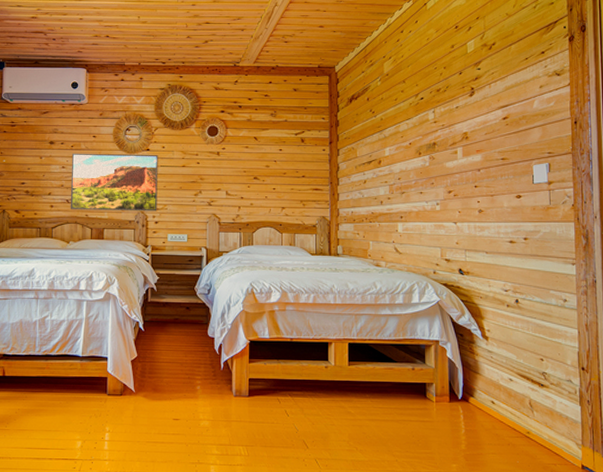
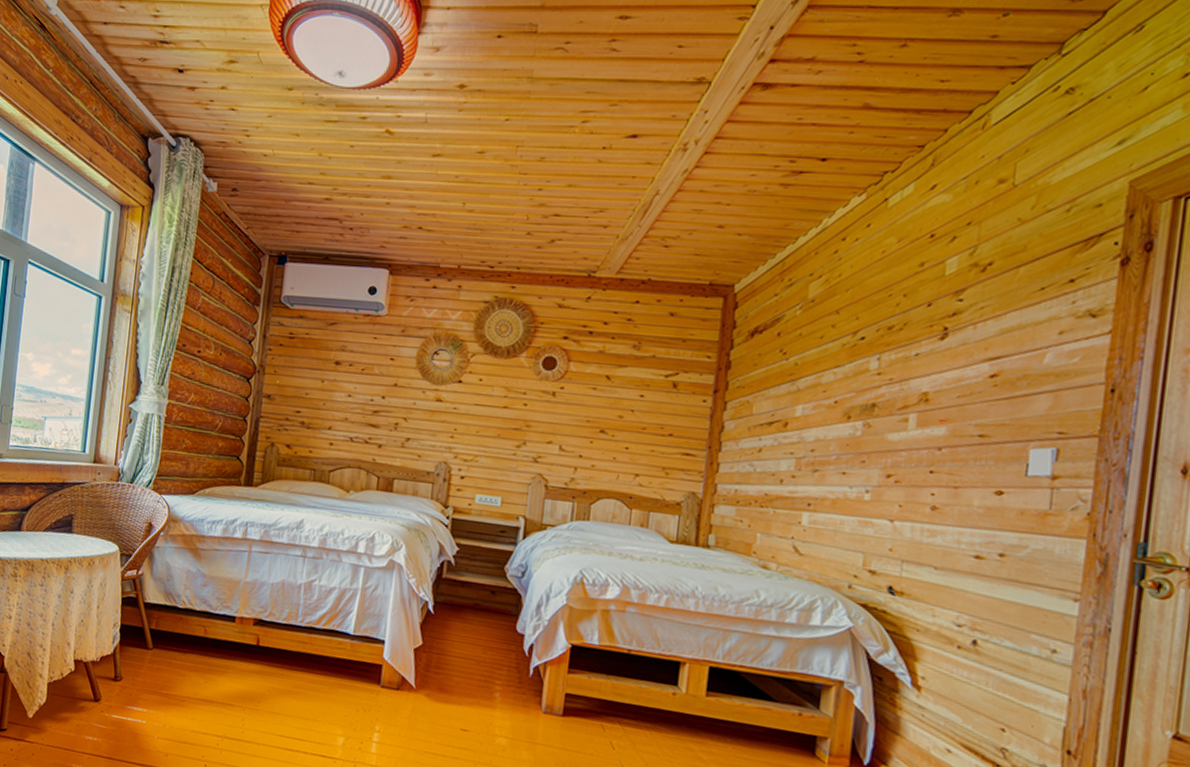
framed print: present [70,153,158,212] -> none [353,378,473,464]

